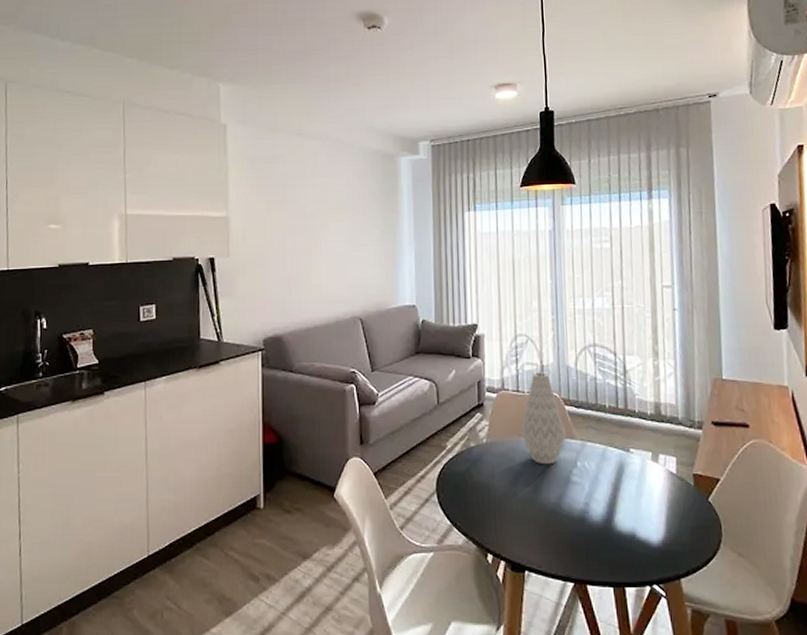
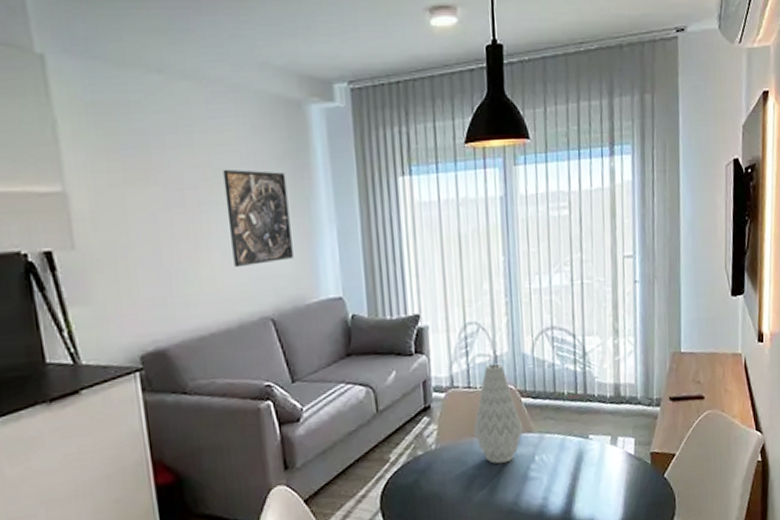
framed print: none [334,203,380,277] -> present [223,169,293,268]

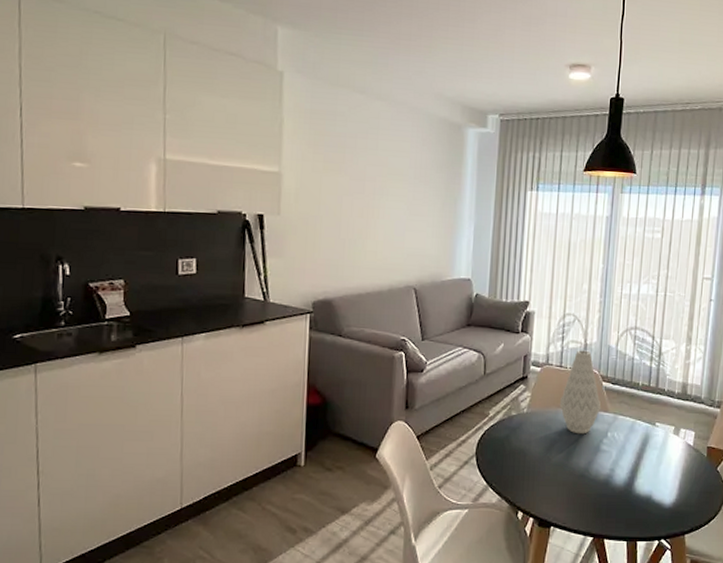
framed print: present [223,169,293,268] -> none [393,169,441,245]

